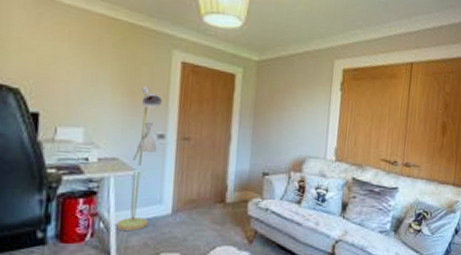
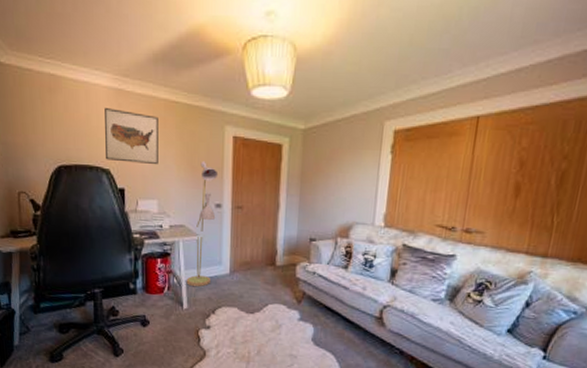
wall art: none [15,16,91,86] -> present [105,108,158,164]

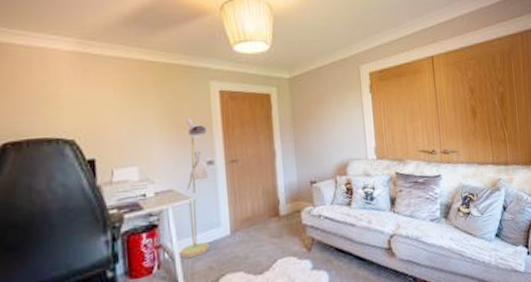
wall art: present [105,108,158,164] -> none [66,73,136,130]

